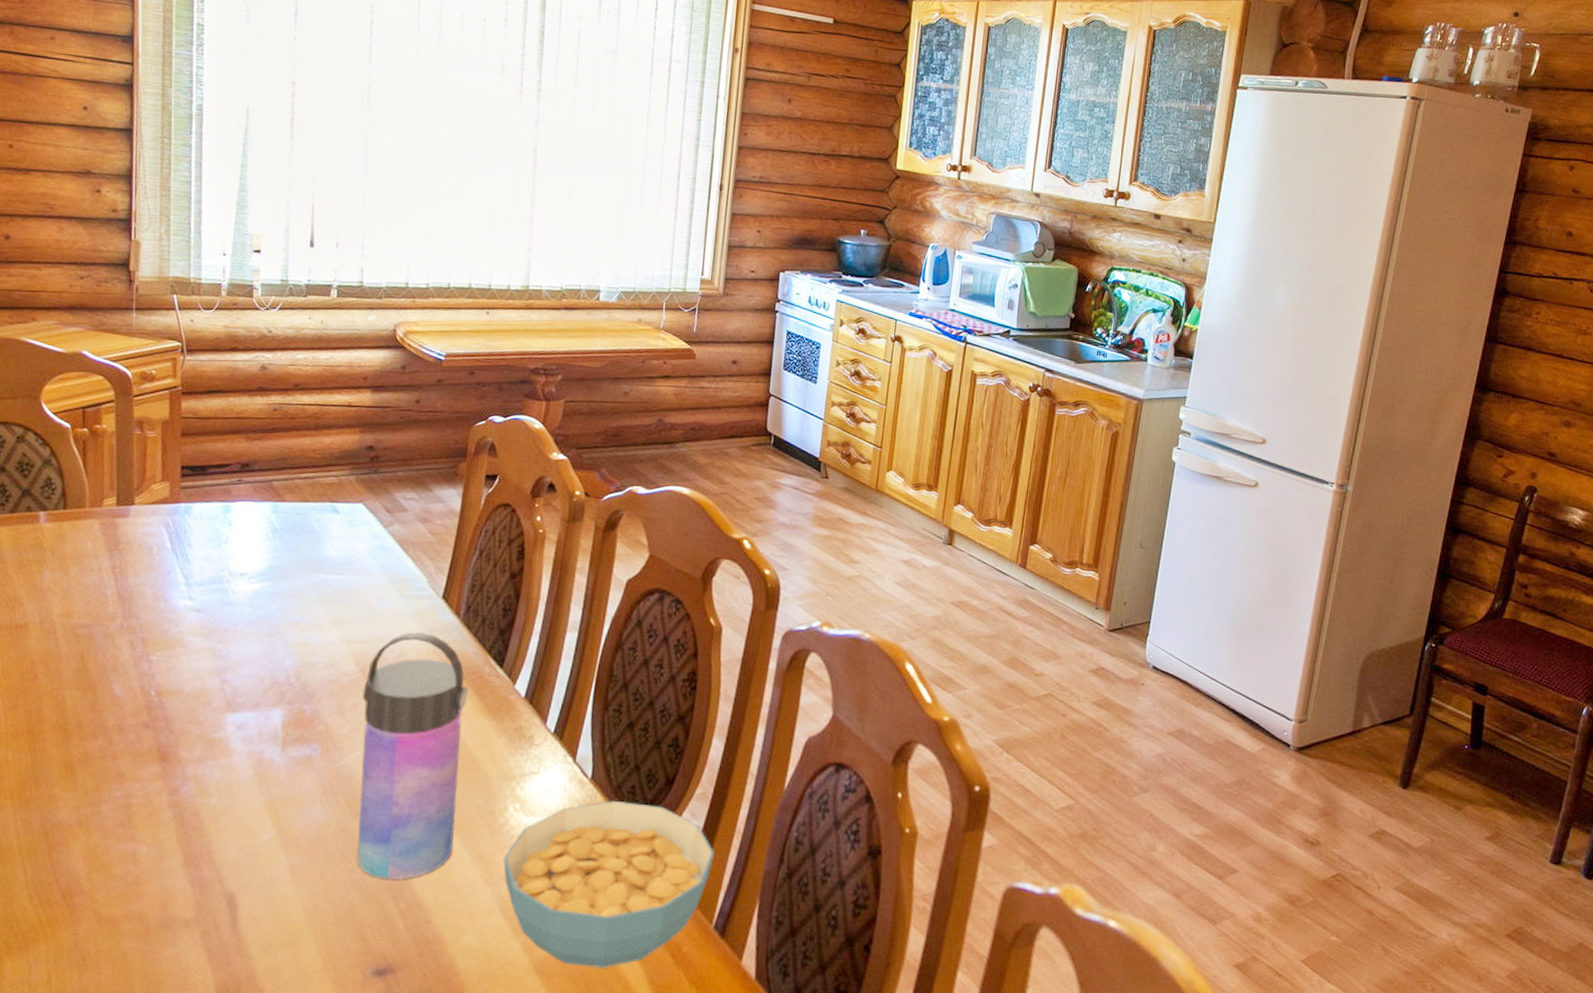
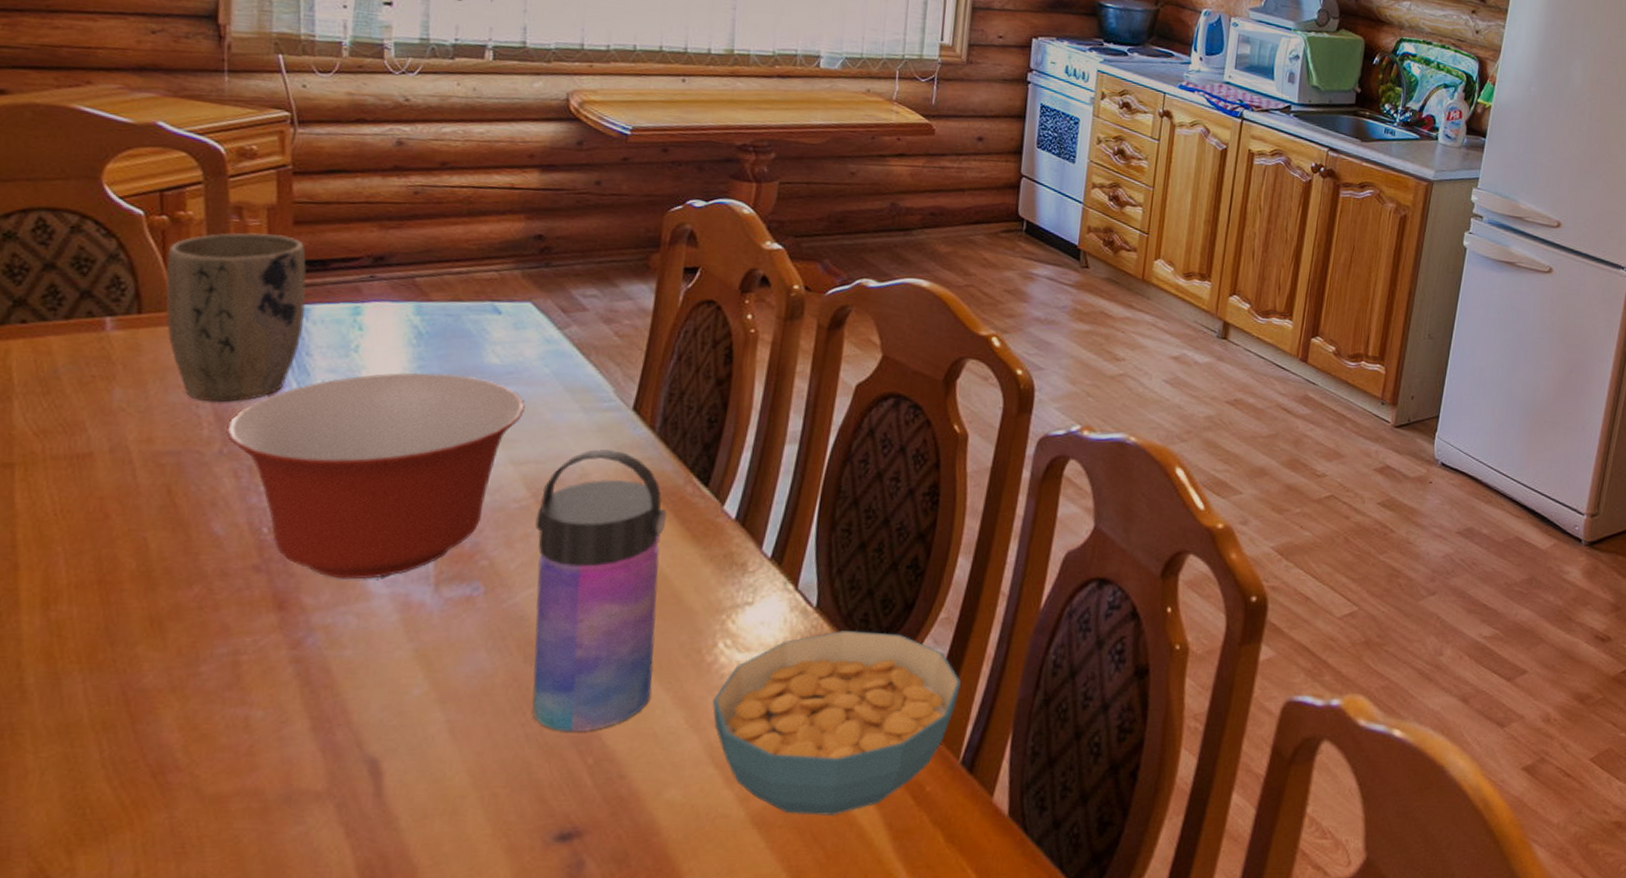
plant pot: none [83,442,190,585] -> present [165,232,306,403]
mixing bowl: none [126,562,356,739] -> present [226,372,525,580]

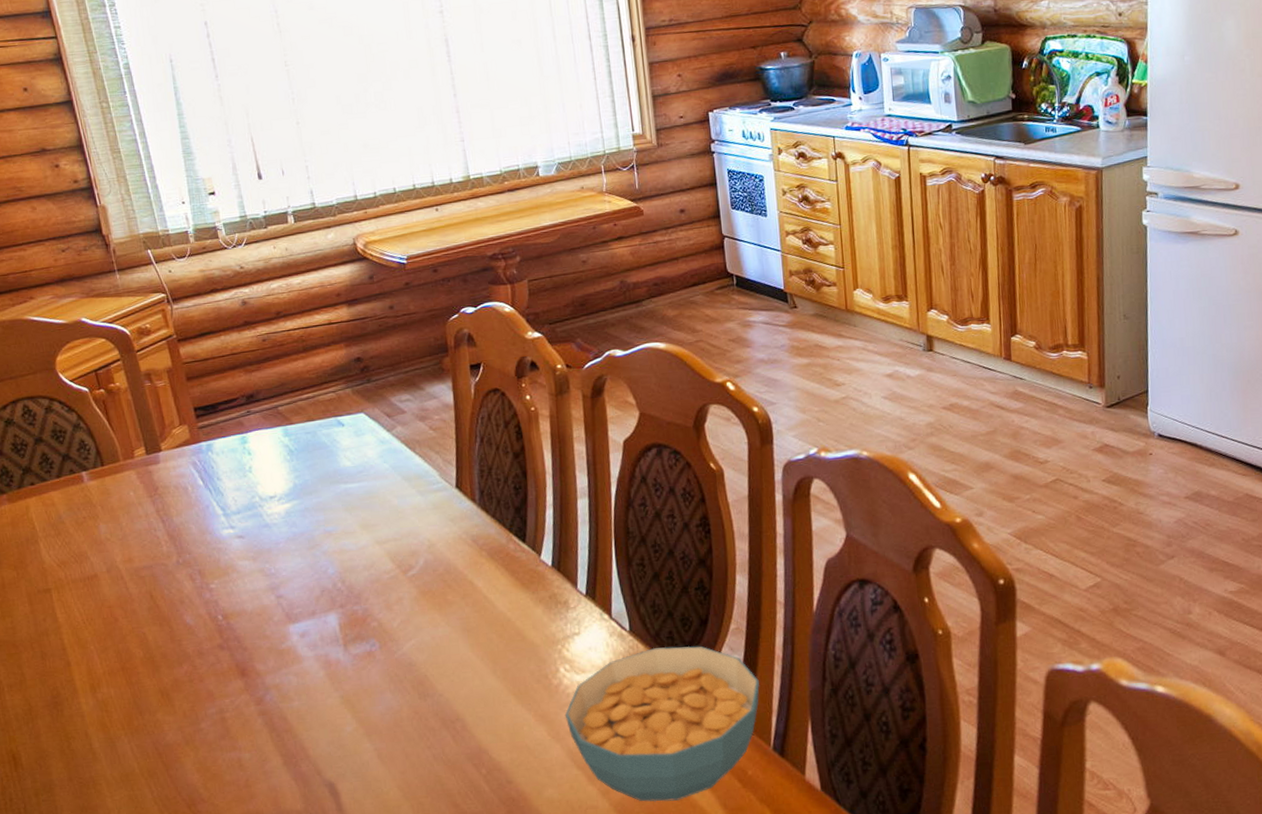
plant pot: present [165,232,306,403] -> none [110,390,212,526]
mixing bowl: present [226,372,525,580] -> none [178,478,378,648]
water bottle: present [532,449,667,732] -> none [403,521,518,750]

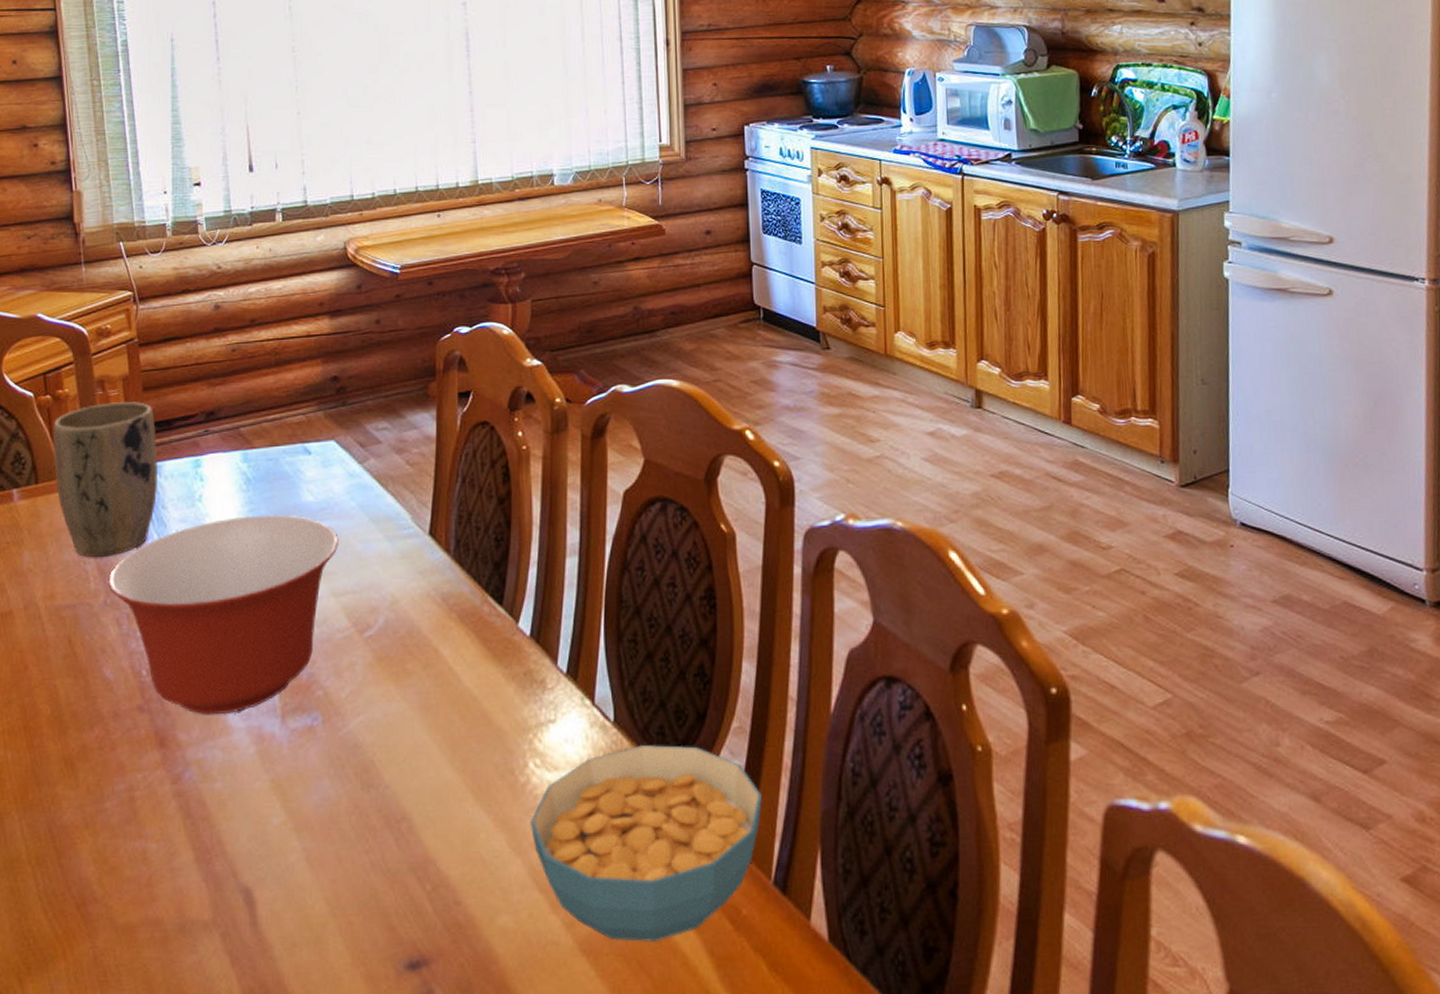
plant pot: none [110,390,212,526] -> present [52,402,159,558]
mixing bowl: none [178,478,378,648] -> present [108,515,339,715]

